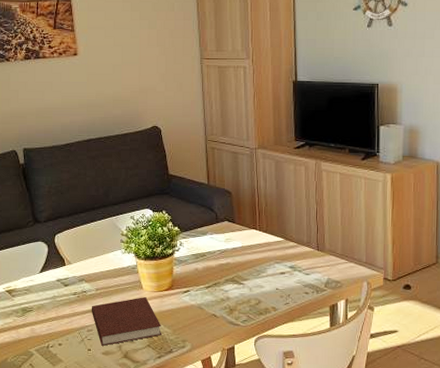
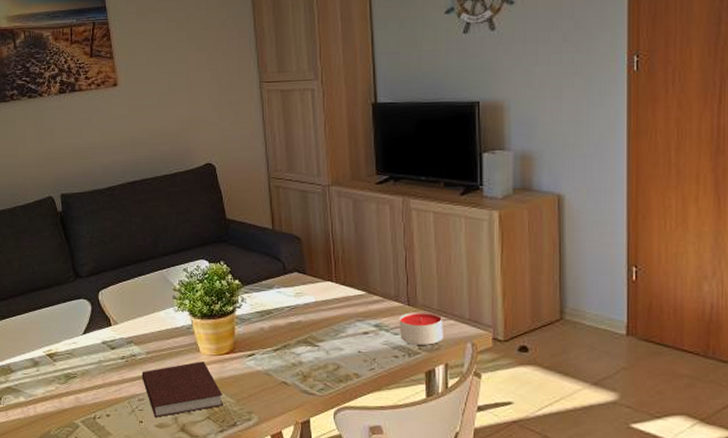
candle: none [310,256,345,284] -> present [399,312,443,345]

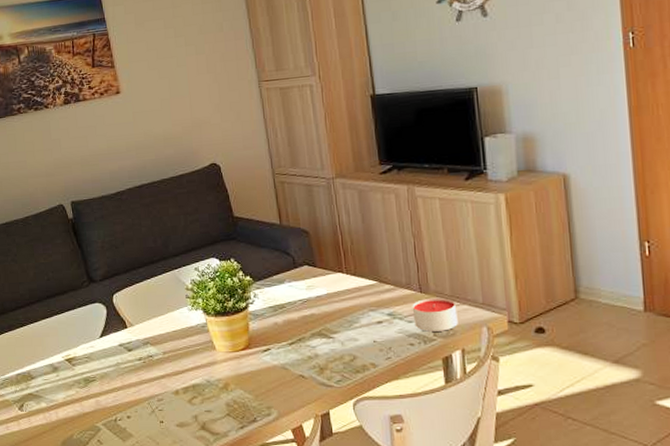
notebook: present [141,361,224,418] -> none [159,359,243,417]

